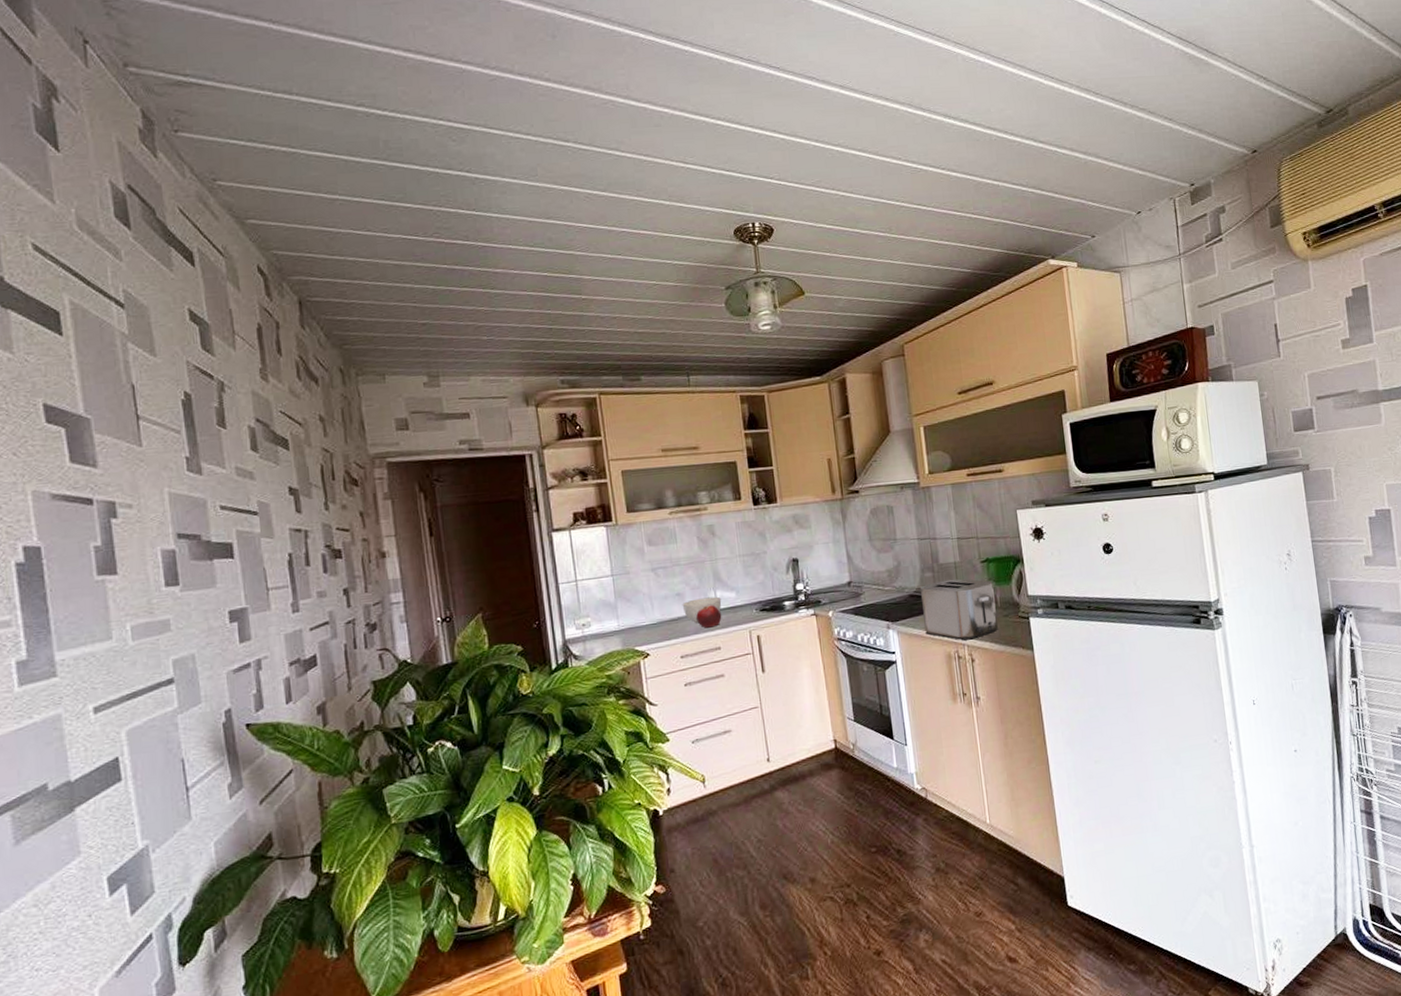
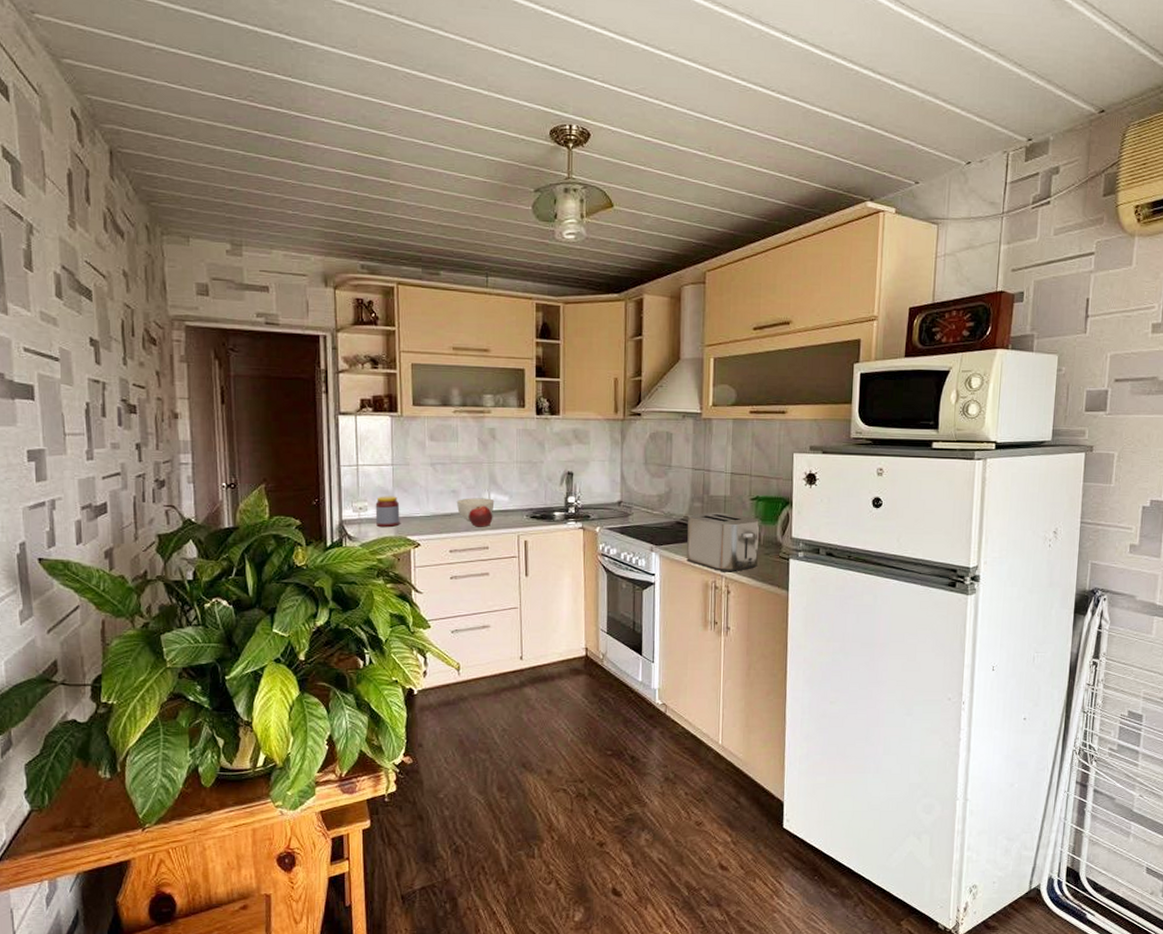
jar: none [598,607,626,642] -> present [375,496,400,528]

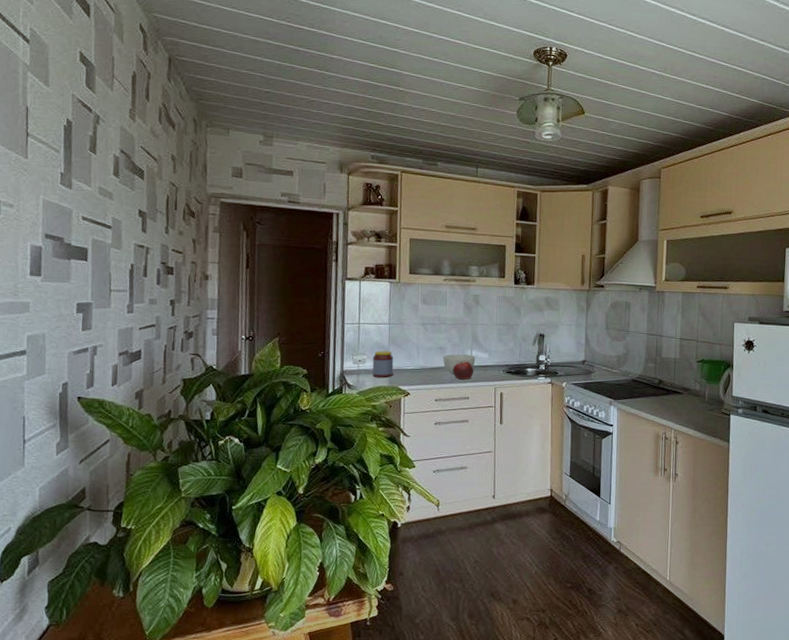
toaster: present [686,512,759,572] -> none [641,371,704,425]

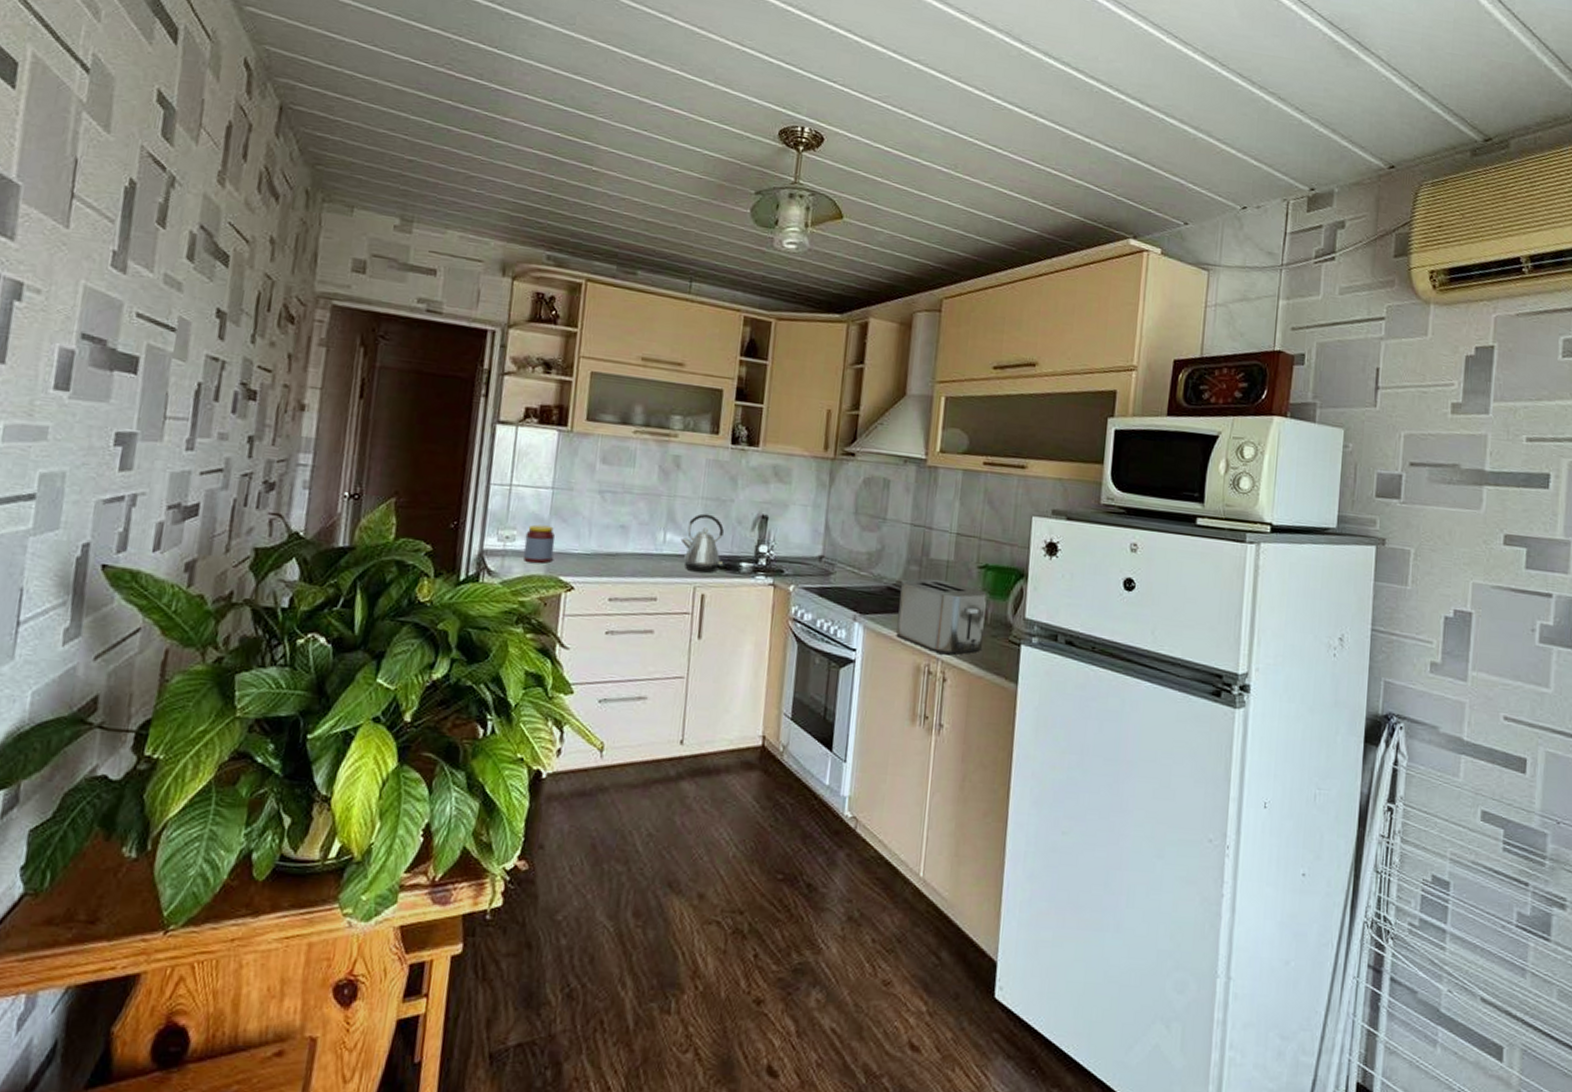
bowl: present [442,354,476,375] -> none [624,536,671,565]
fruit: present [453,361,474,380] -> none [636,546,667,574]
kettle: none [483,335,515,378] -> present [680,513,724,574]
toaster: none [641,371,704,425] -> present [896,578,987,655]

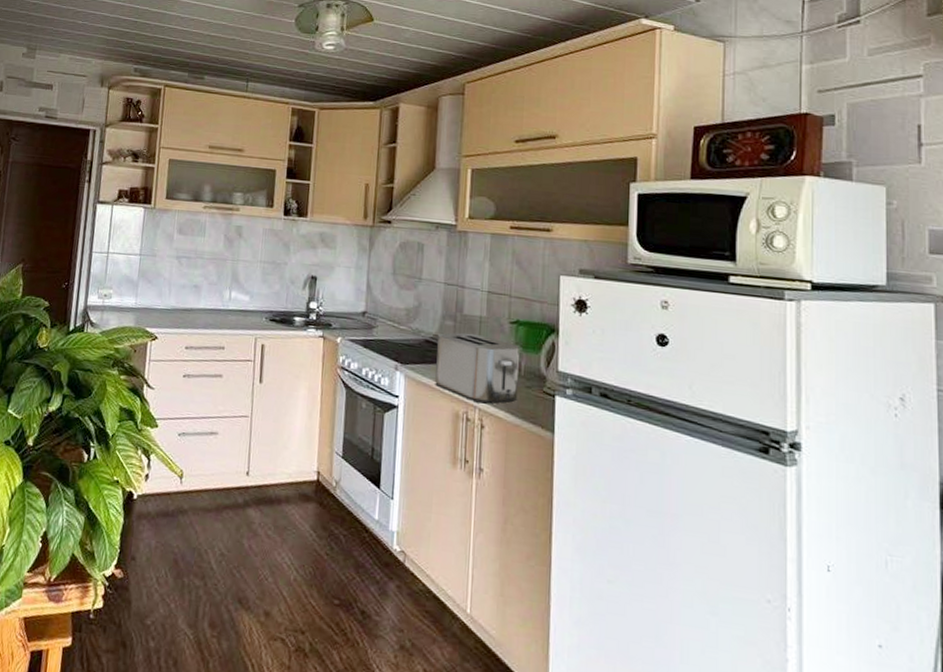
jar: present [523,524,555,564] -> none [118,285,143,317]
kettle: present [680,513,724,574] -> none [243,275,280,327]

